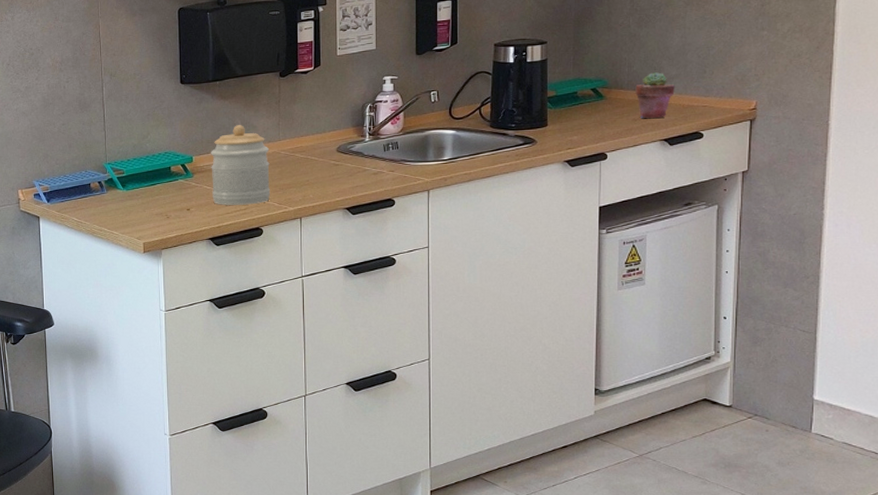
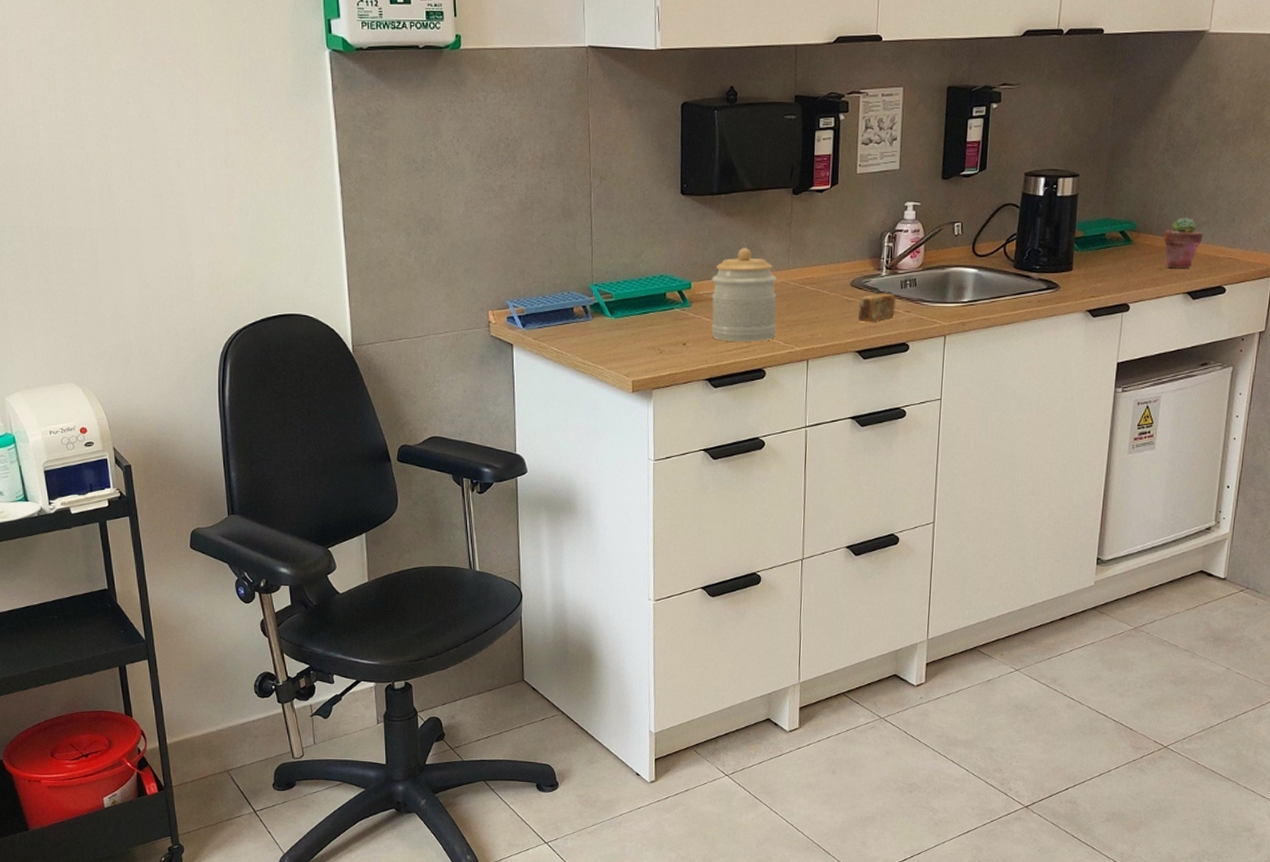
soap bar: none [346,156,380,183] -> present [858,293,896,323]

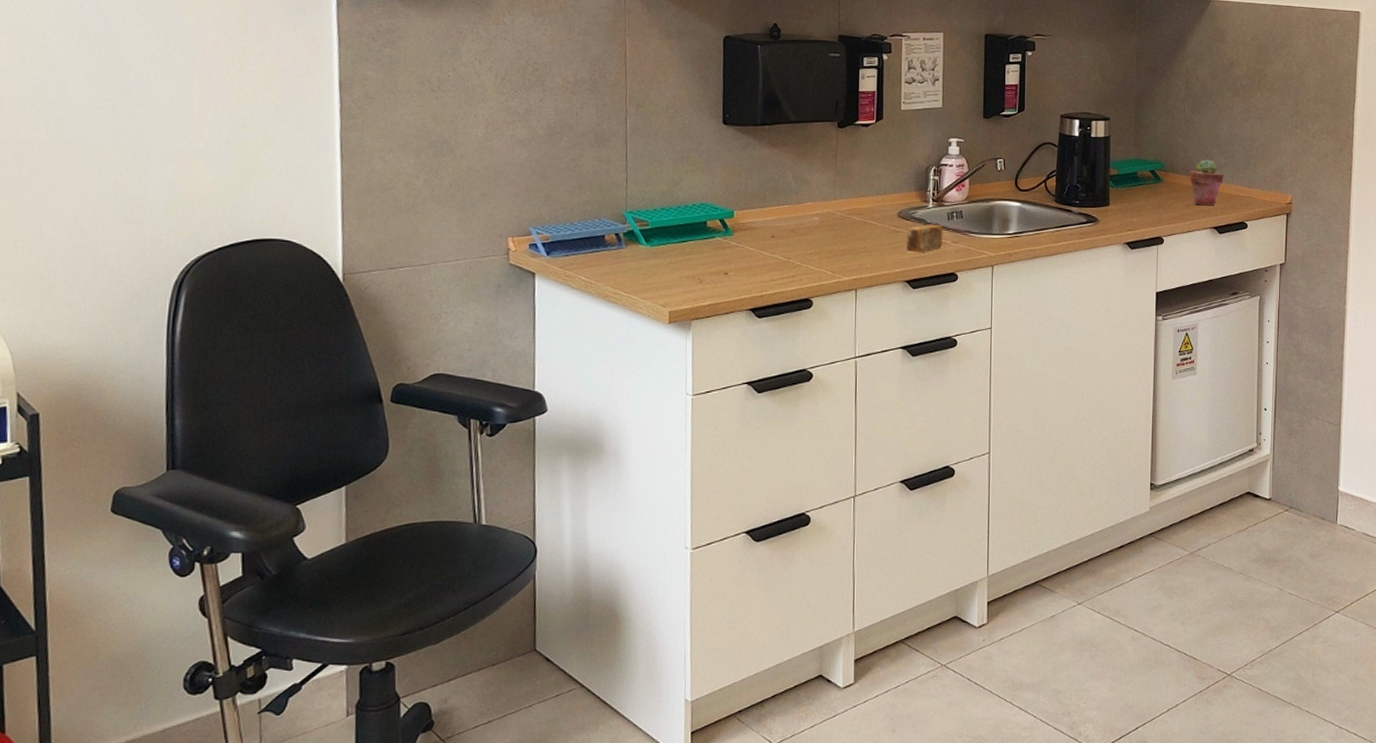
jar: present [711,248,778,342] -> none [755,178,824,272]

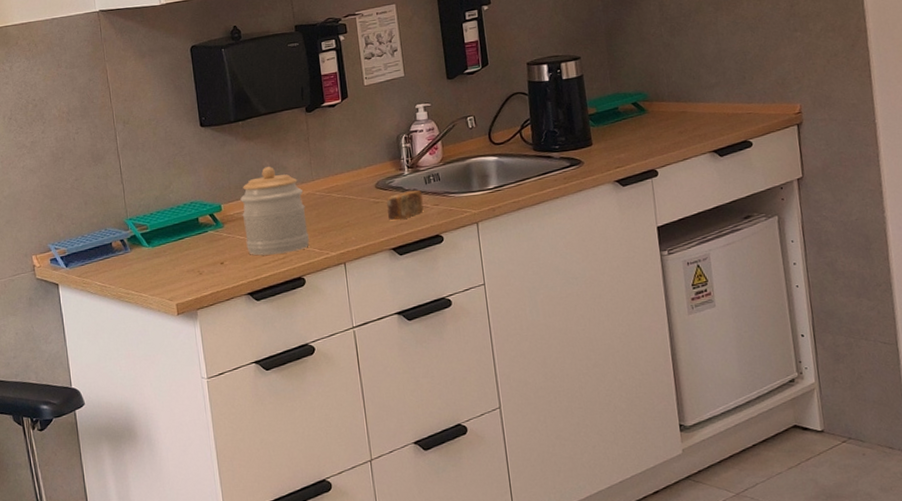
jar: none [755,178,824,272] -> present [240,166,310,256]
potted succulent: present [1189,159,1224,205] -> none [676,81,718,130]

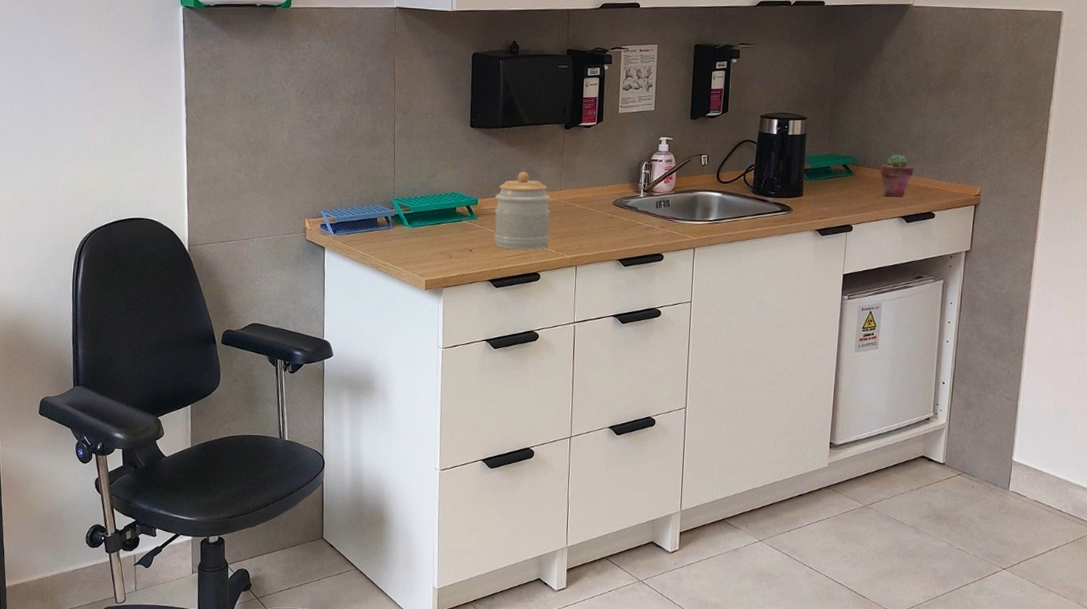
soap bar: present [386,190,424,221] -> none [620,211,652,236]
potted succulent: none [676,81,718,130] -> present [880,154,914,196]

